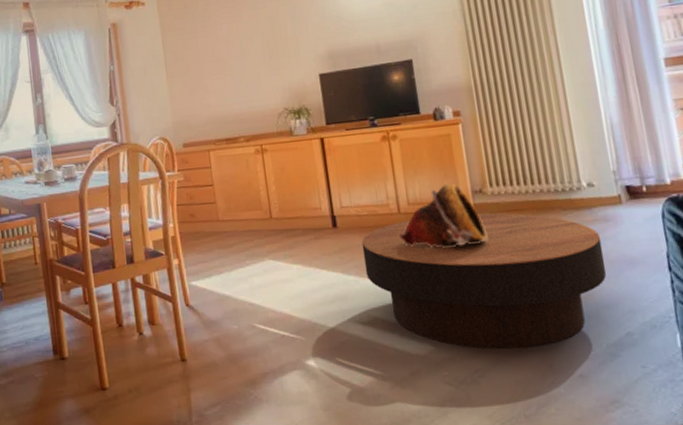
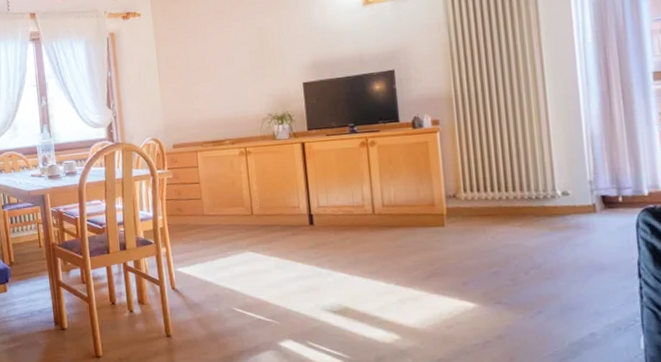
coffee table: present [361,213,607,349] -> none [336,217,575,342]
decorative bowl: present [399,184,487,248] -> none [372,189,458,248]

